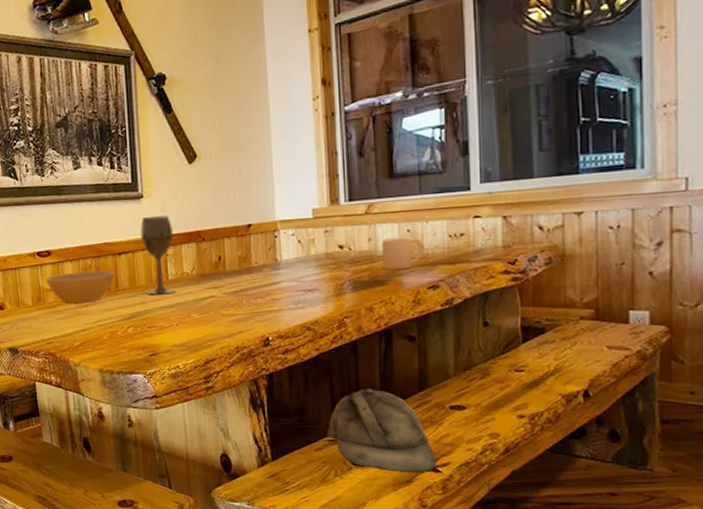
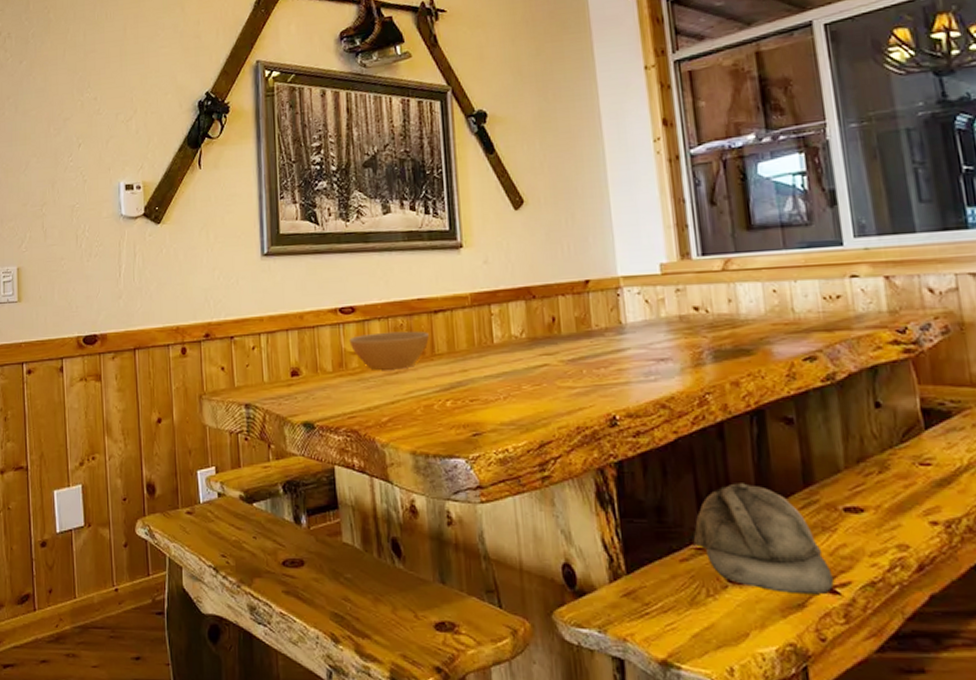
wine glass: present [140,214,176,295] -> none [460,267,503,362]
mug: present [382,237,424,270] -> none [744,298,795,338]

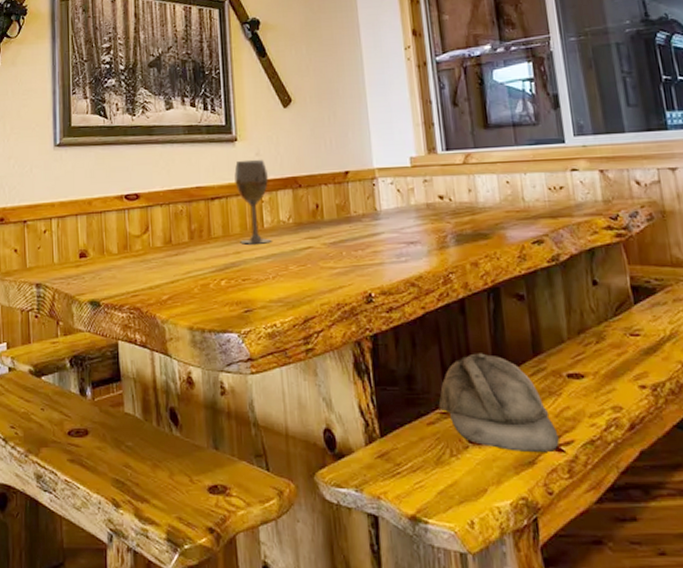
soup bowl: present [349,331,429,370] -> none [133,216,206,252]
wine glass: none [460,267,503,362] -> present [234,159,272,245]

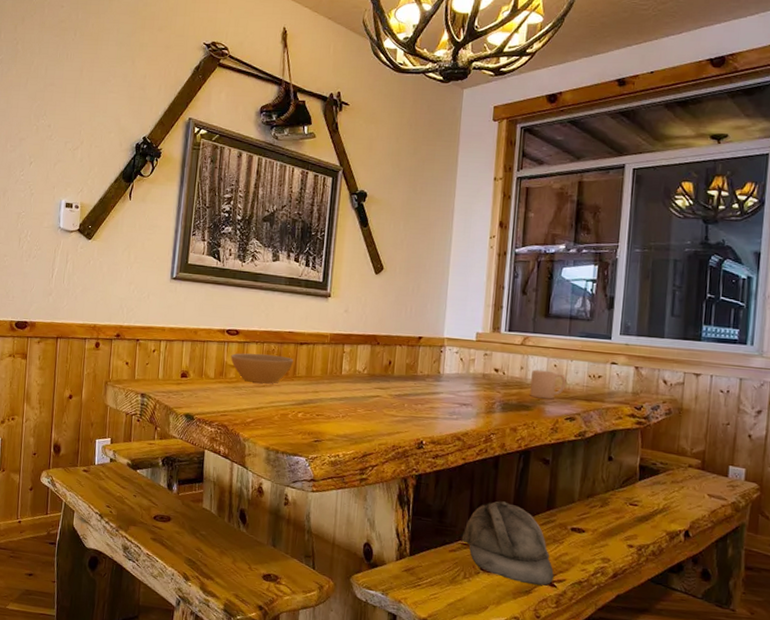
soup bowl: none [133,216,206,252] -> present [231,353,293,384]
wine glass: present [234,159,272,245] -> none [319,314,353,388]
mug: none [482,189,525,223] -> present [530,369,567,400]

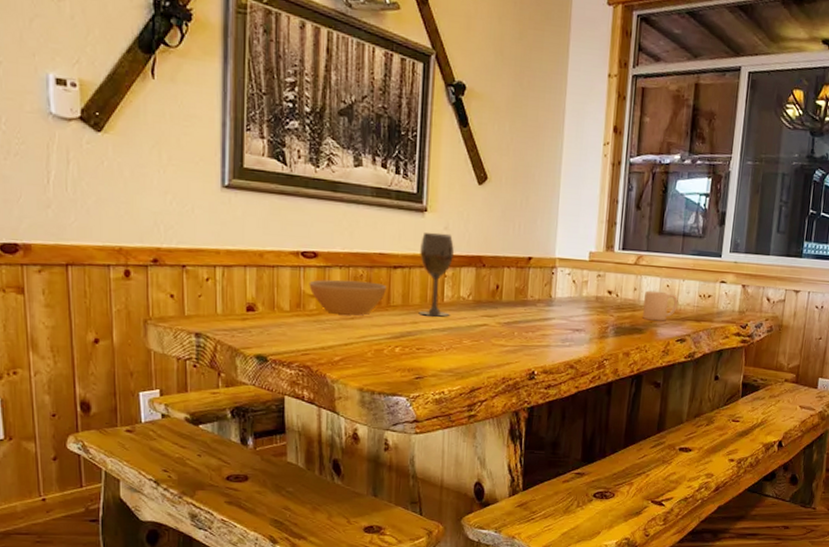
wine glass: none [319,314,353,388] -> present [418,232,454,317]
baseball cap: present [461,501,554,586] -> none [574,427,663,506]

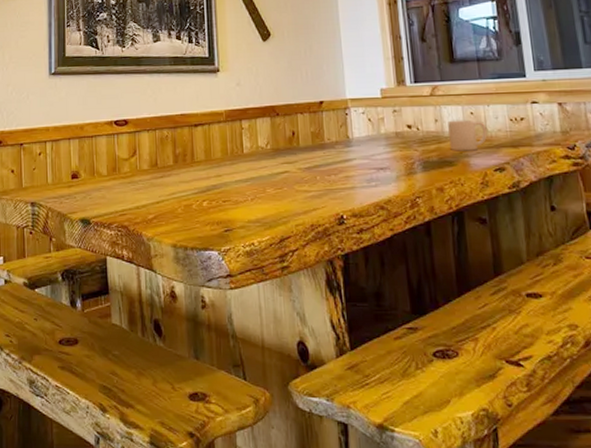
soup bowl: present [309,279,386,315] -> none [122,141,190,174]
wine glass: present [418,232,454,317] -> none [216,89,251,168]

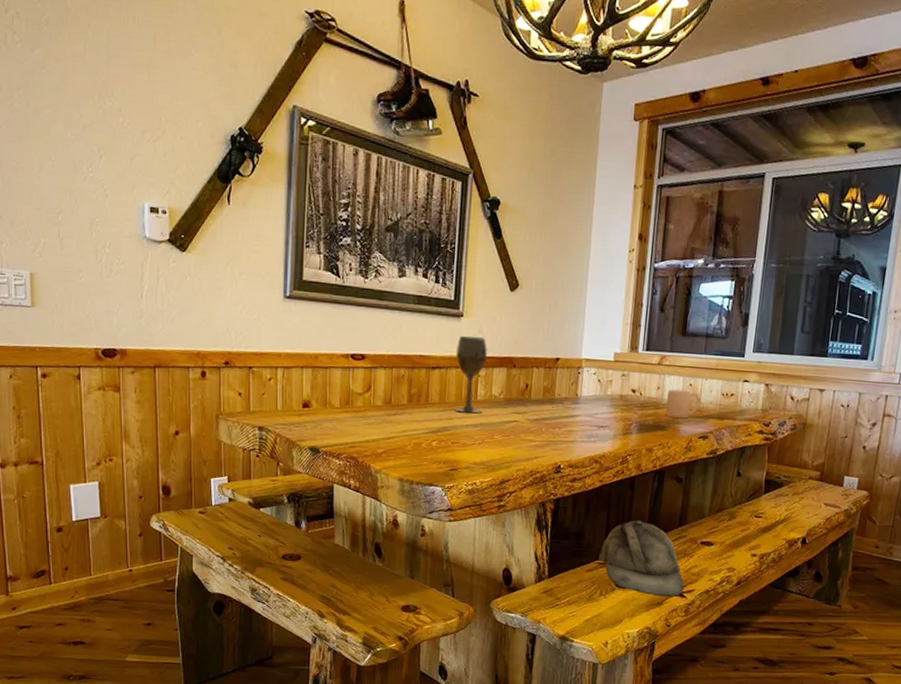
wine glass: none [216,89,251,168] -> present [454,335,487,414]
baseball cap: none [405,273,518,367] -> present [598,520,684,597]

